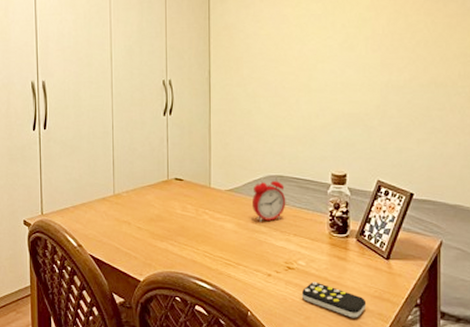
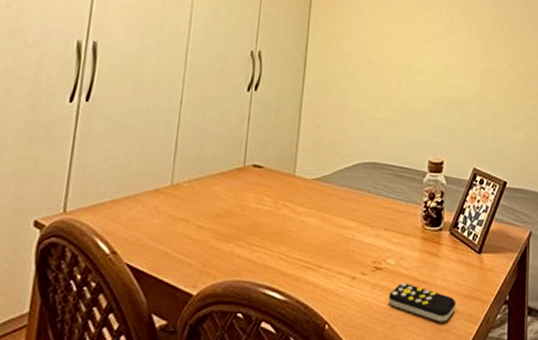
alarm clock: present [251,175,286,222] -> none [340,161,379,215]

